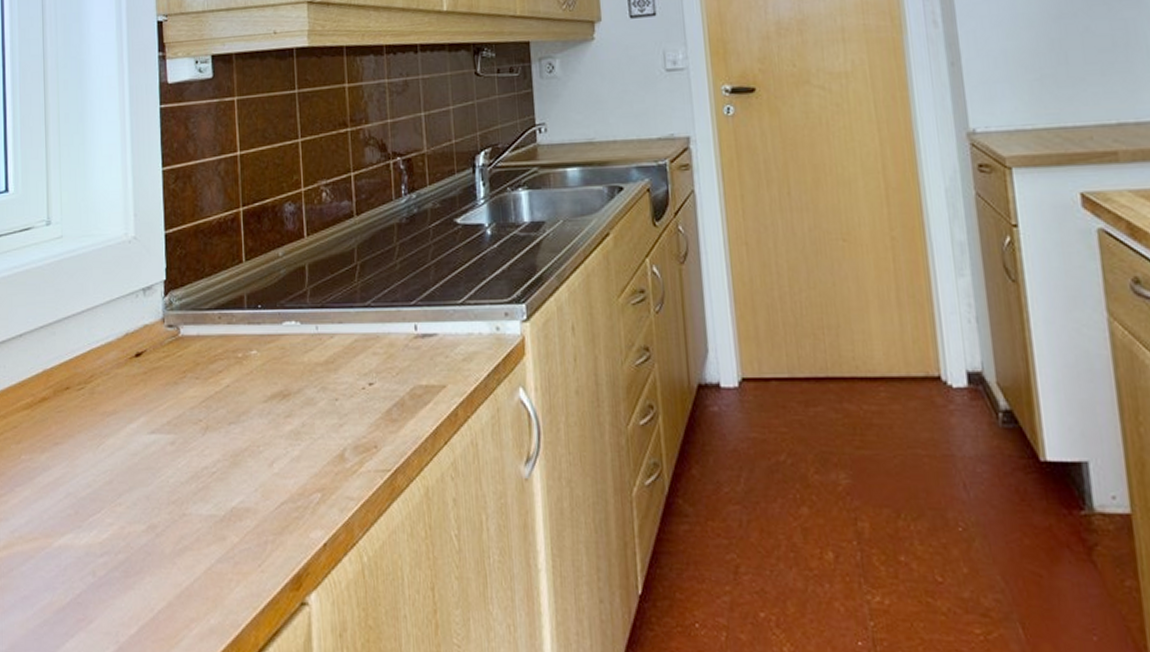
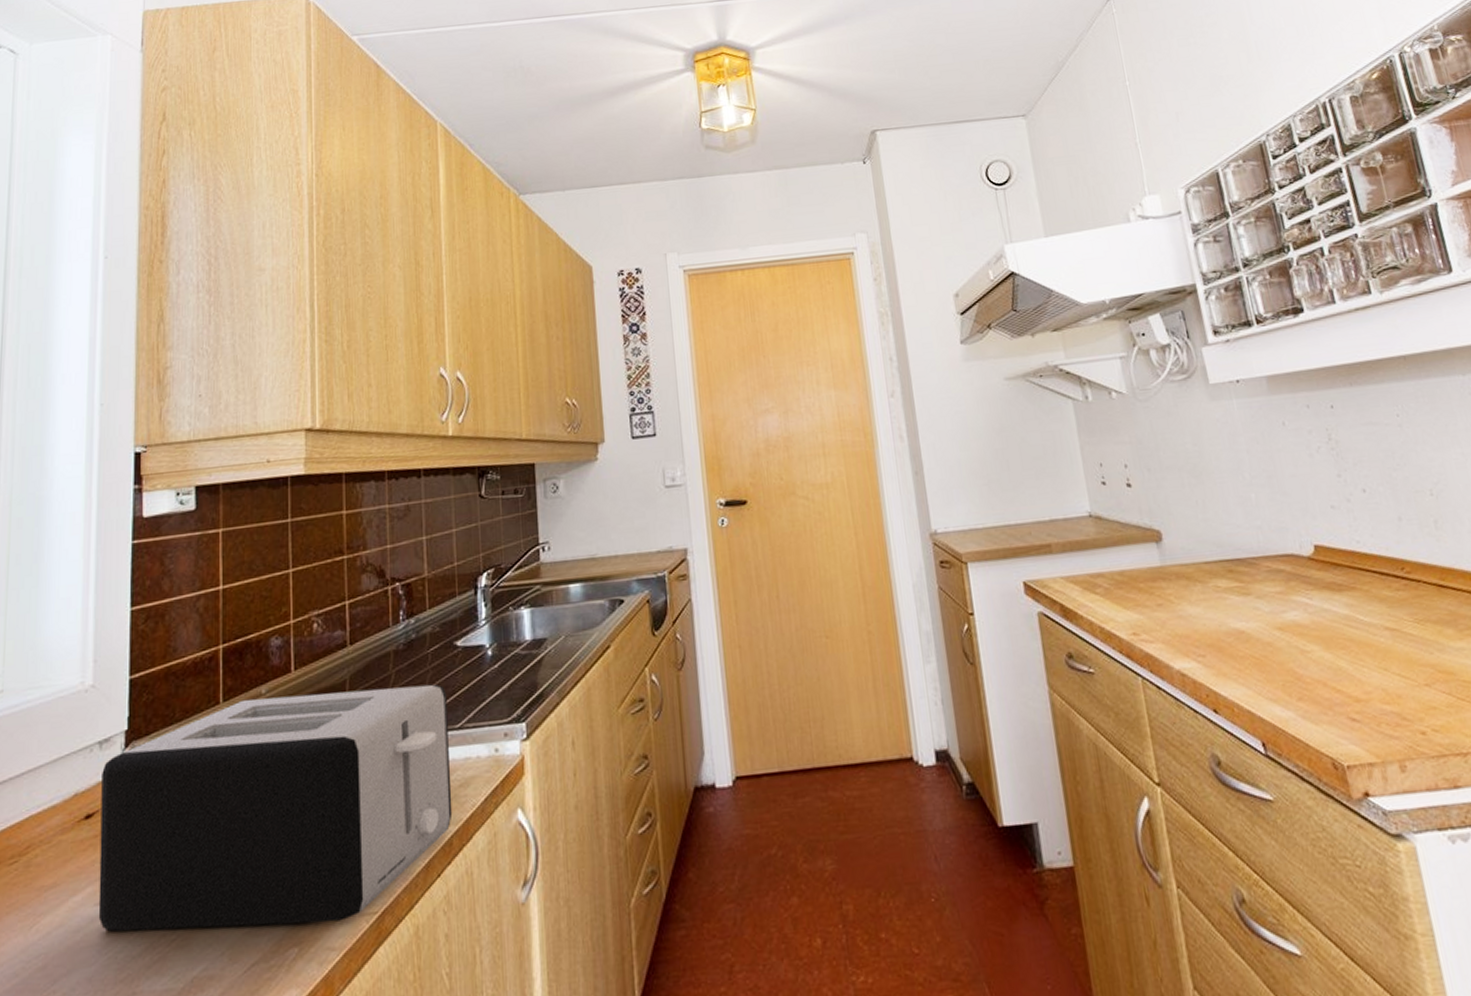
toaster: none [147,259,457,474] -> present [98,684,453,932]

